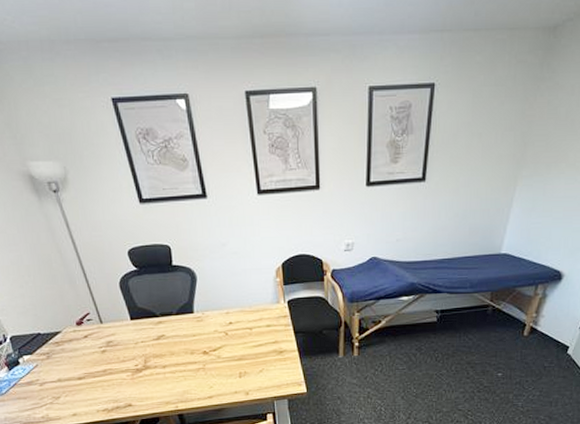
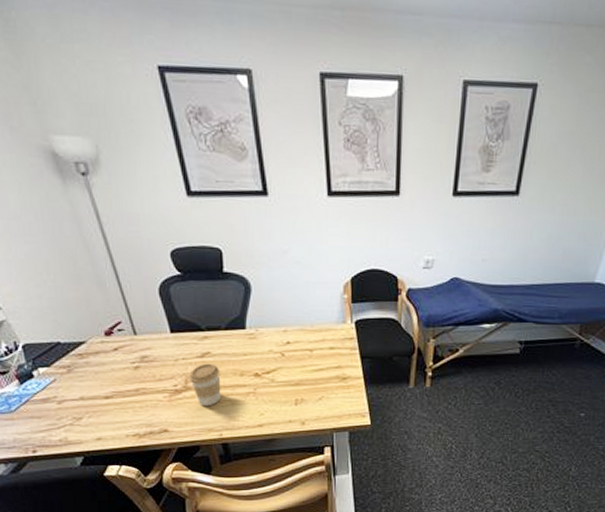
coffee cup: none [148,344,176,383] -> present [189,363,221,407]

